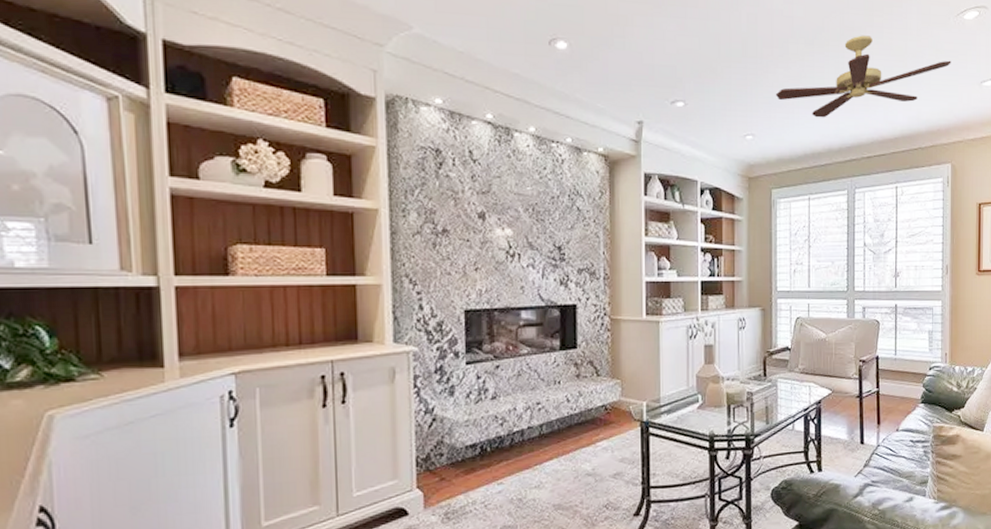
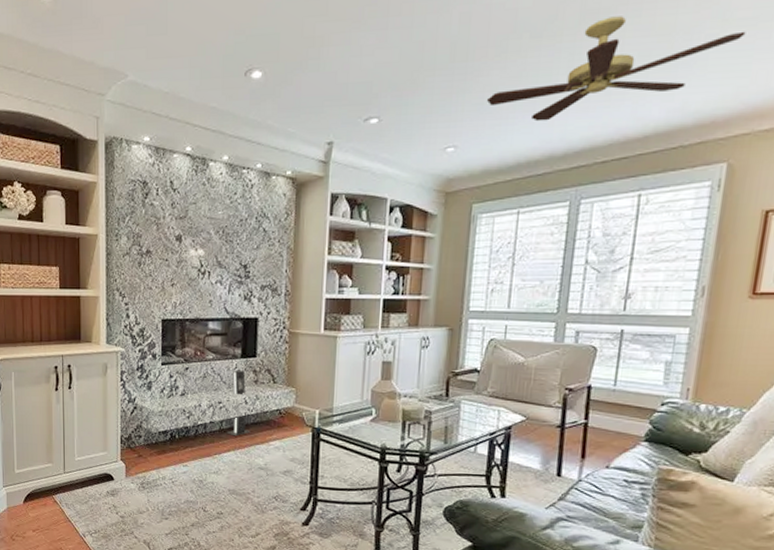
speaker: none [547,364,575,441] -> present [226,370,251,437]

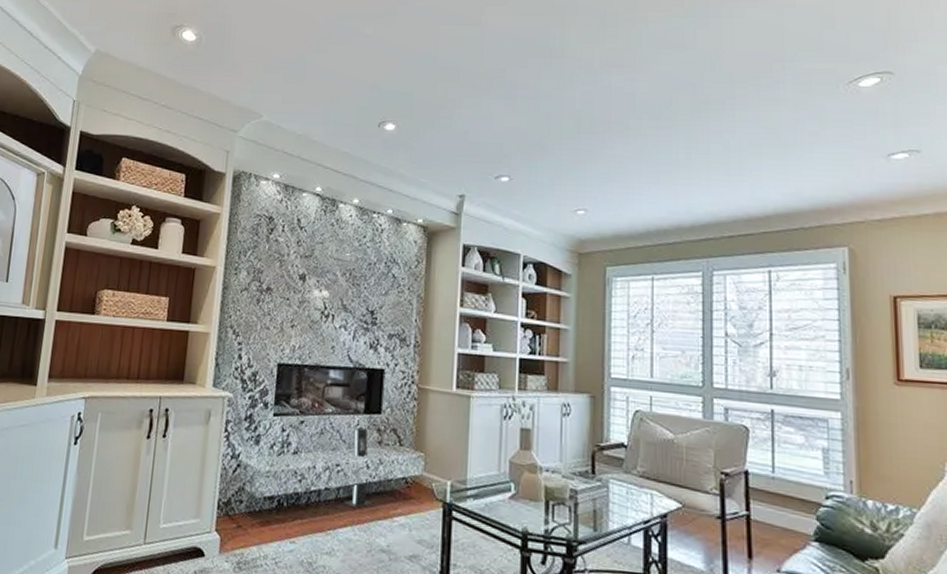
ceiling fan: present [486,16,746,122] -> none [612,108,843,194]

